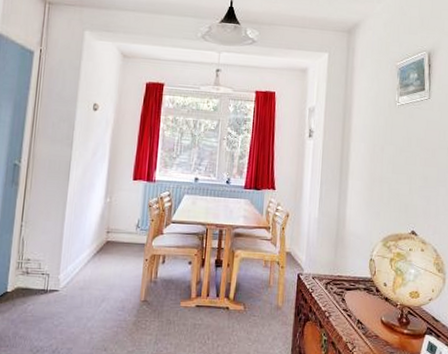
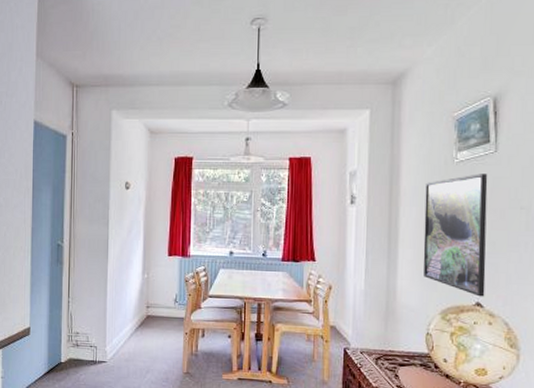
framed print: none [369,116,423,226] -> present [423,174,488,297]

